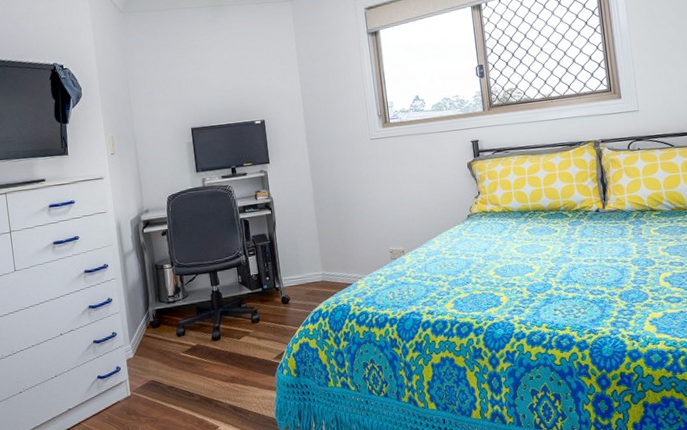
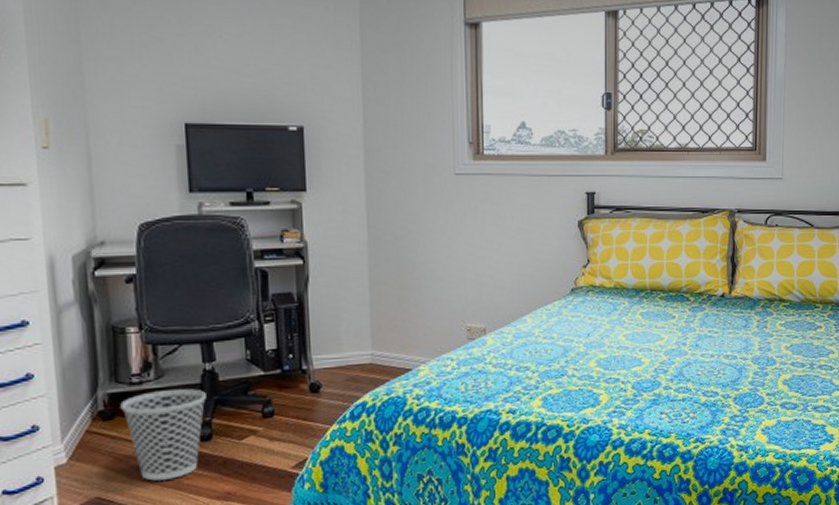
wastebasket: none [163,304,215,369] -> present [120,389,206,481]

